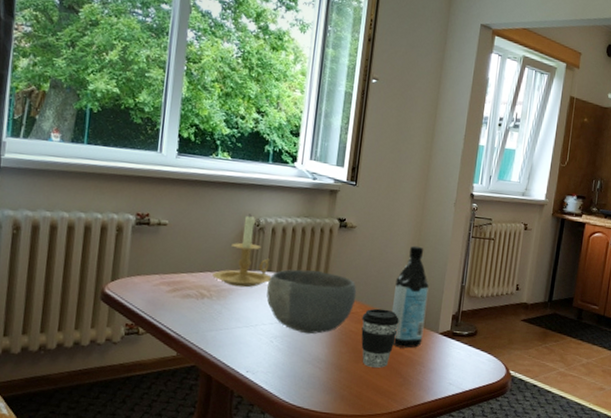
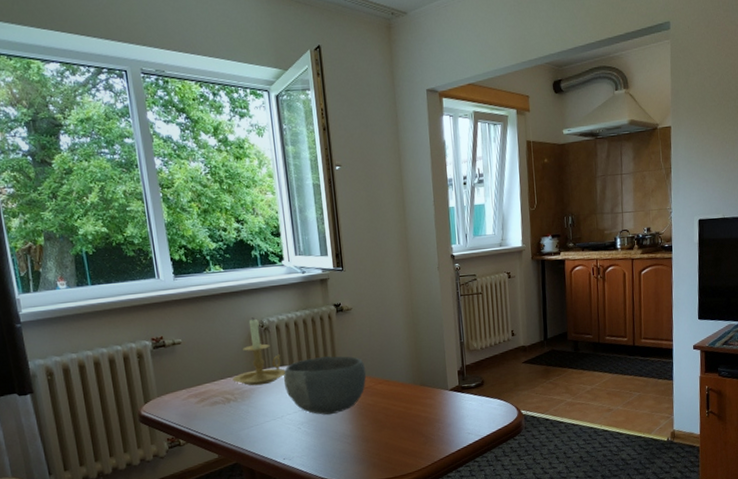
coffee cup: present [361,308,399,368] -> none [375,378,410,433]
water bottle: present [392,245,429,348] -> none [399,314,435,411]

